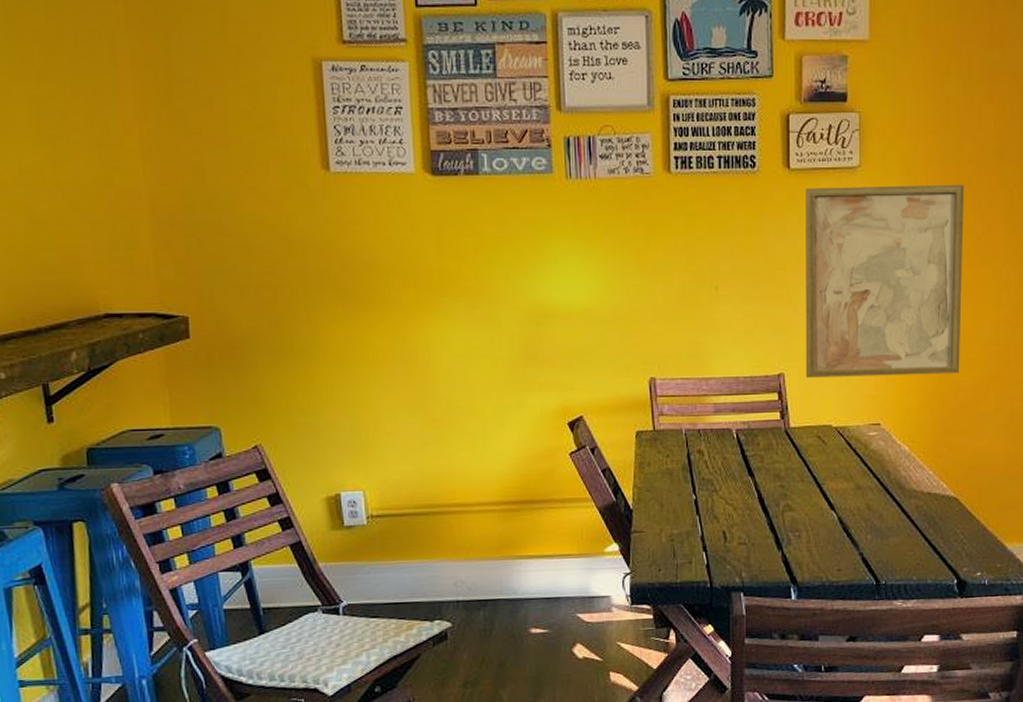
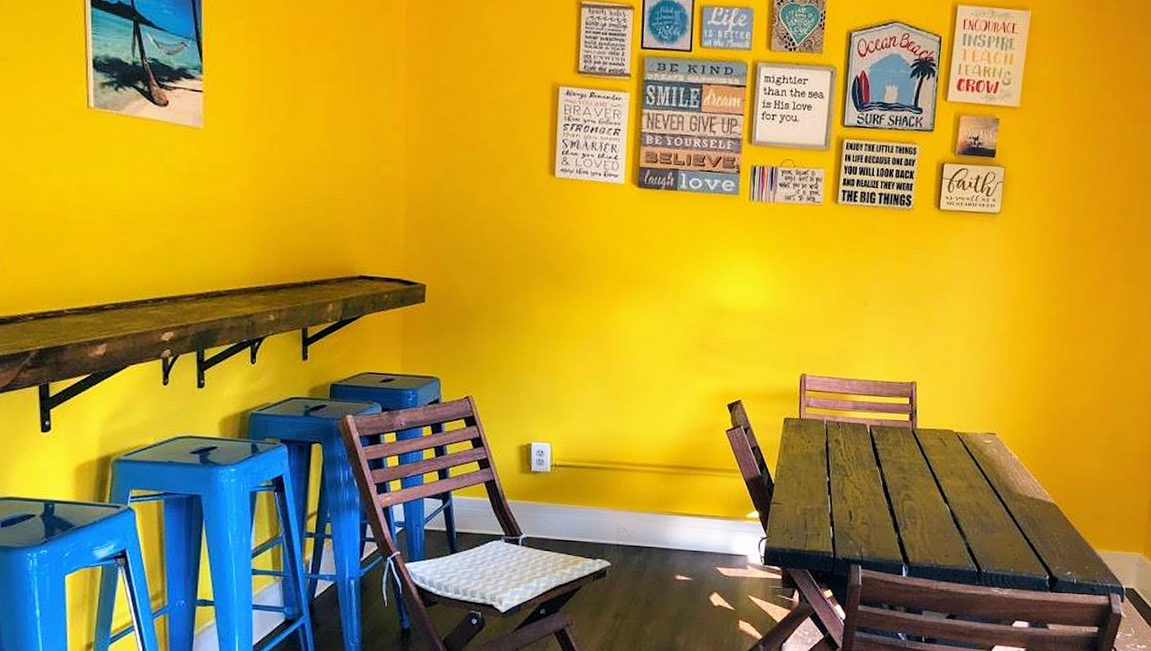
wall art: present [805,184,965,378] -> none [934,227,1090,398]

